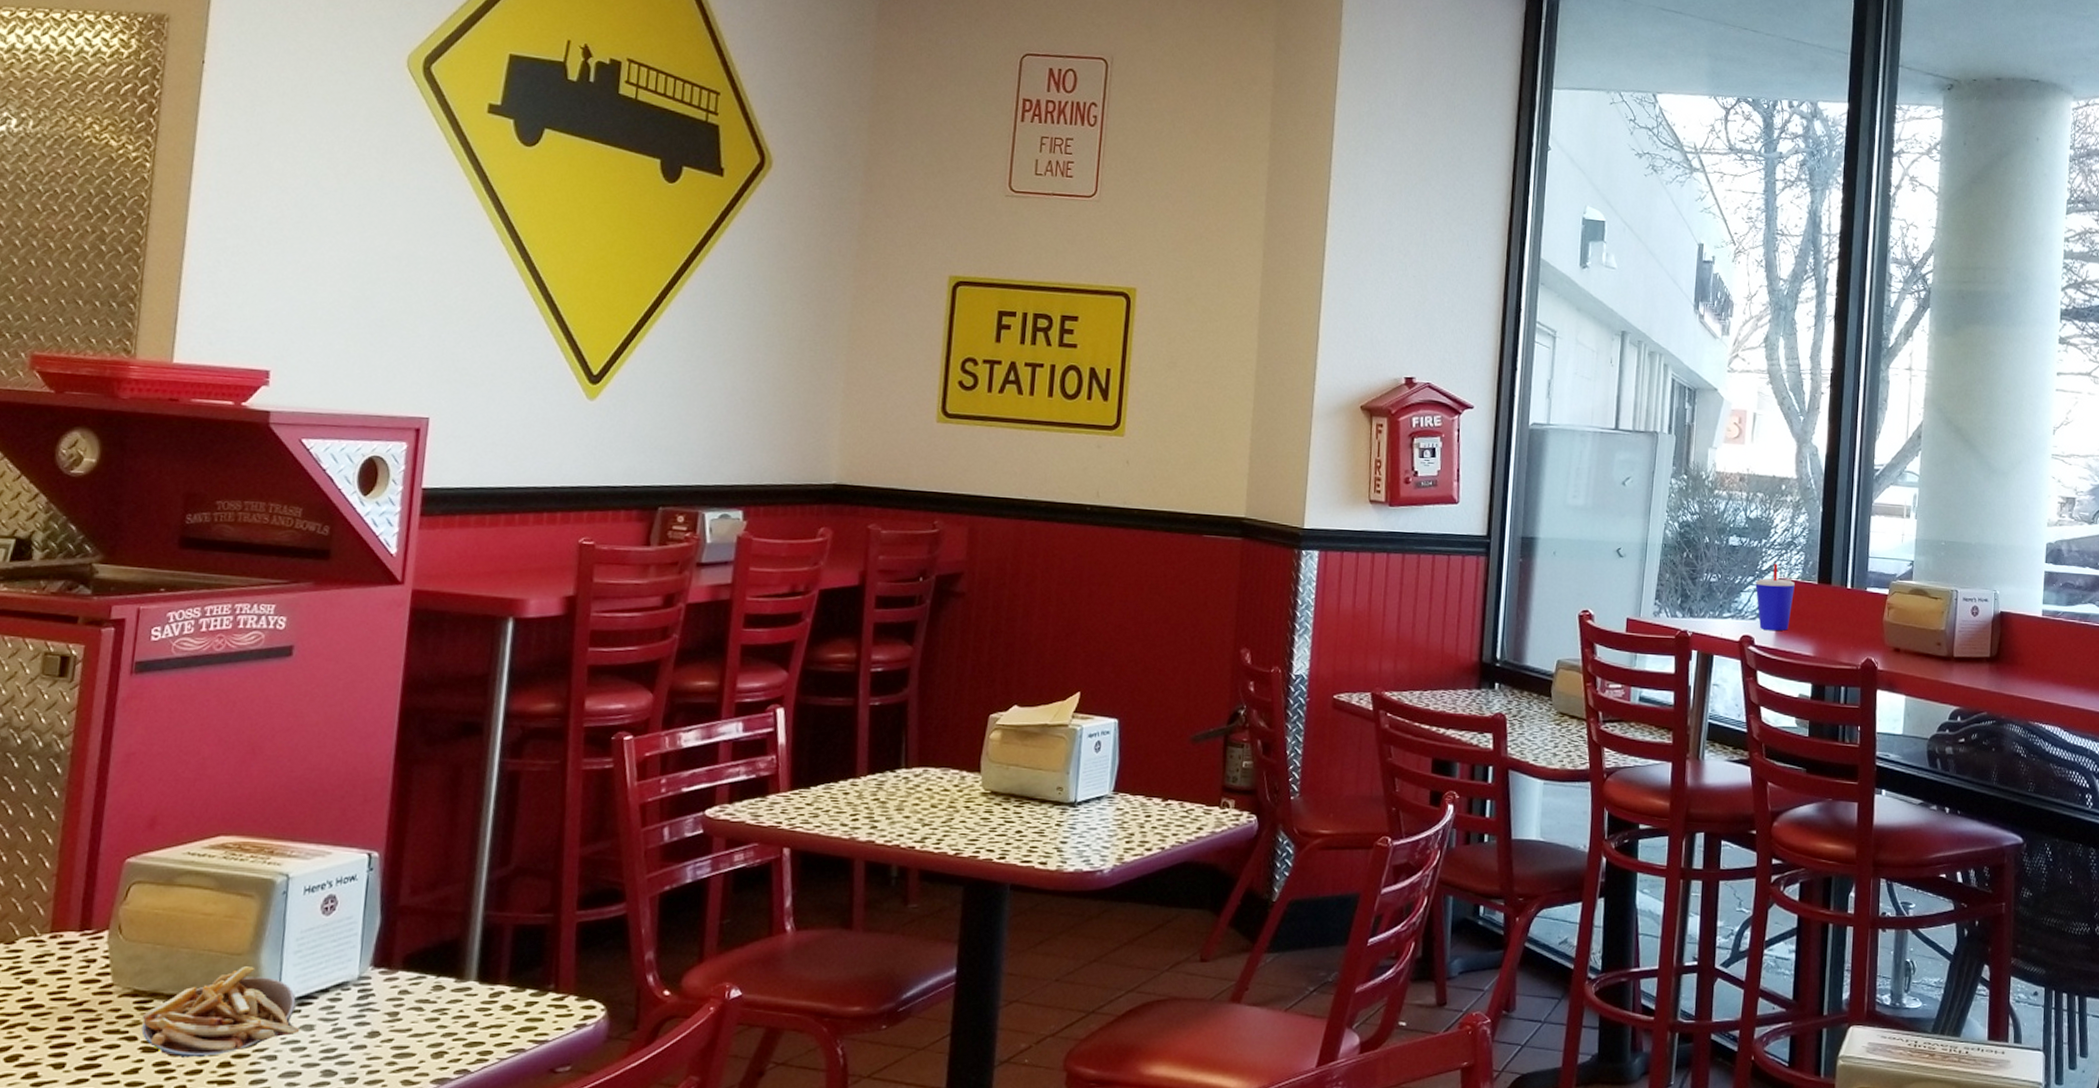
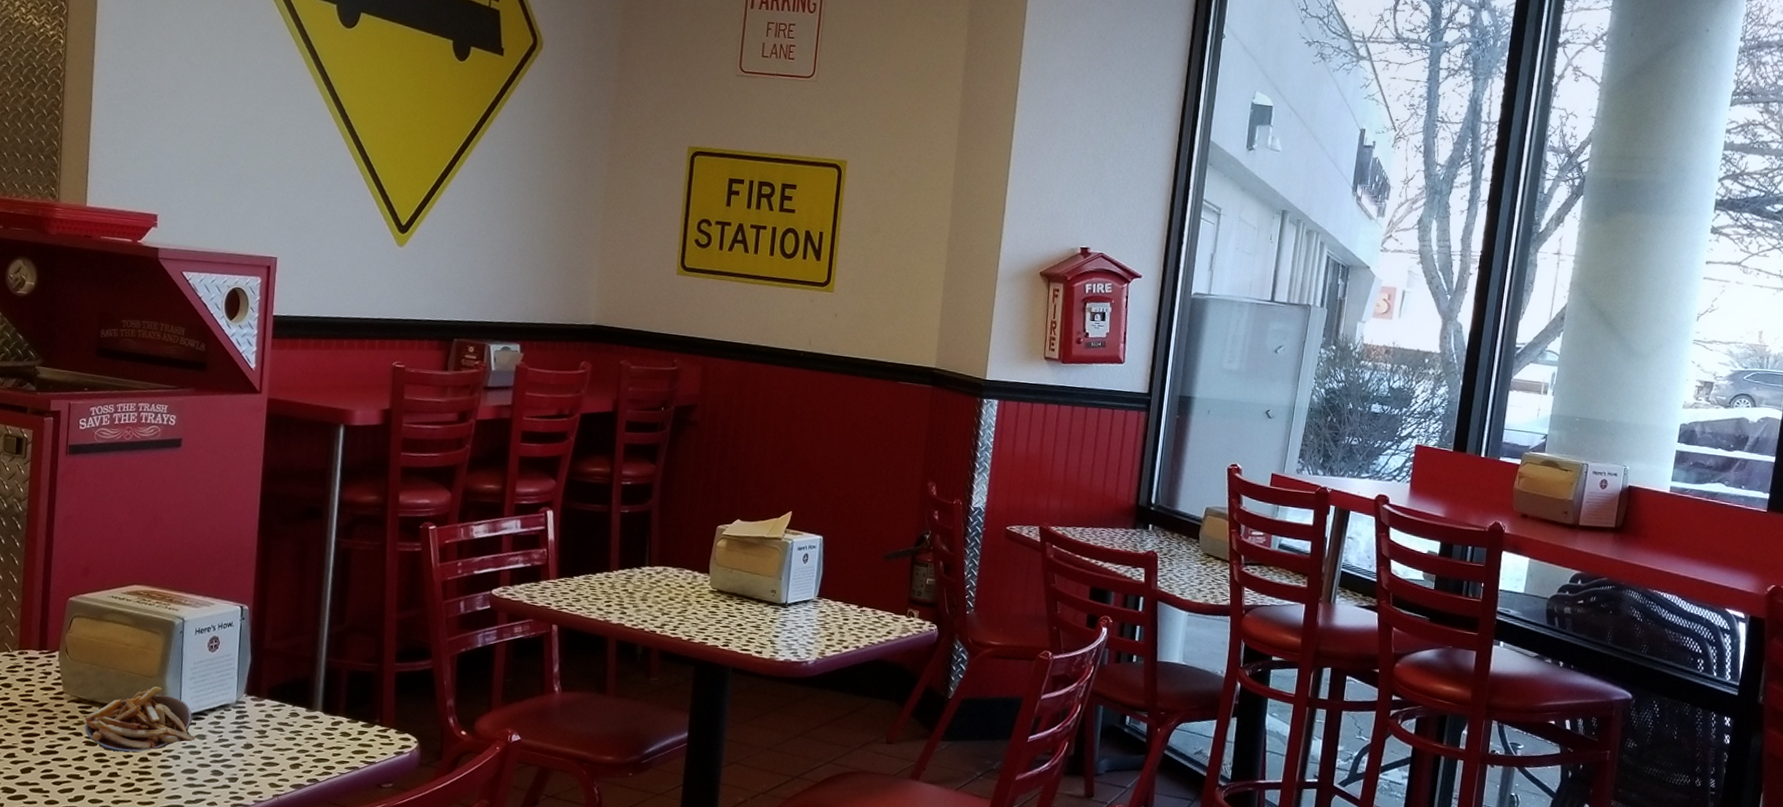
beverage cup: present [1755,563,1795,631] -> none [1393,430,1431,493]

